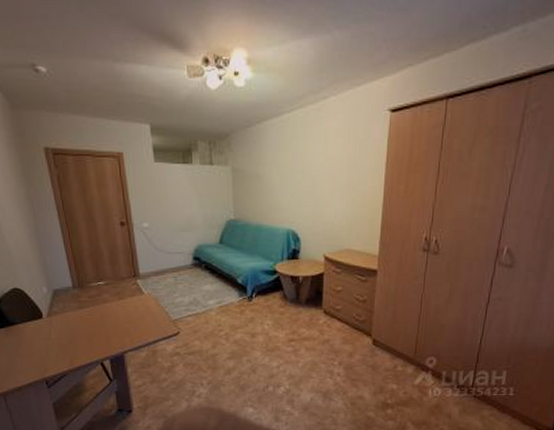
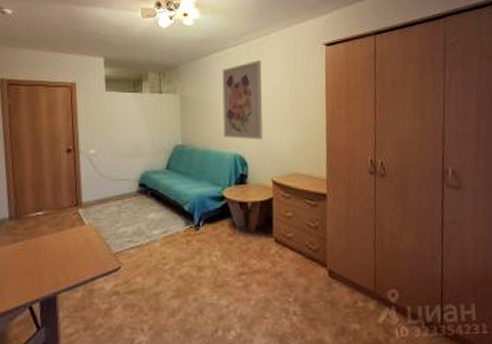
wall art: none [276,128,319,216] -> present [222,60,263,140]

